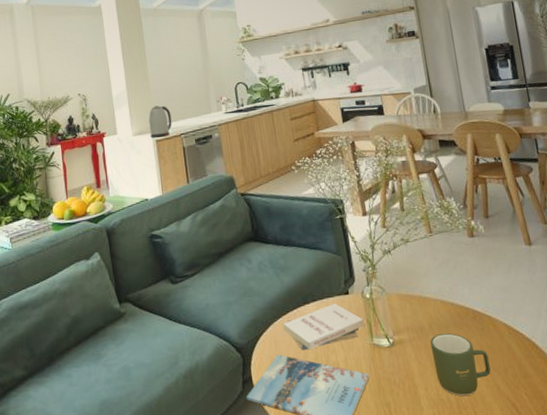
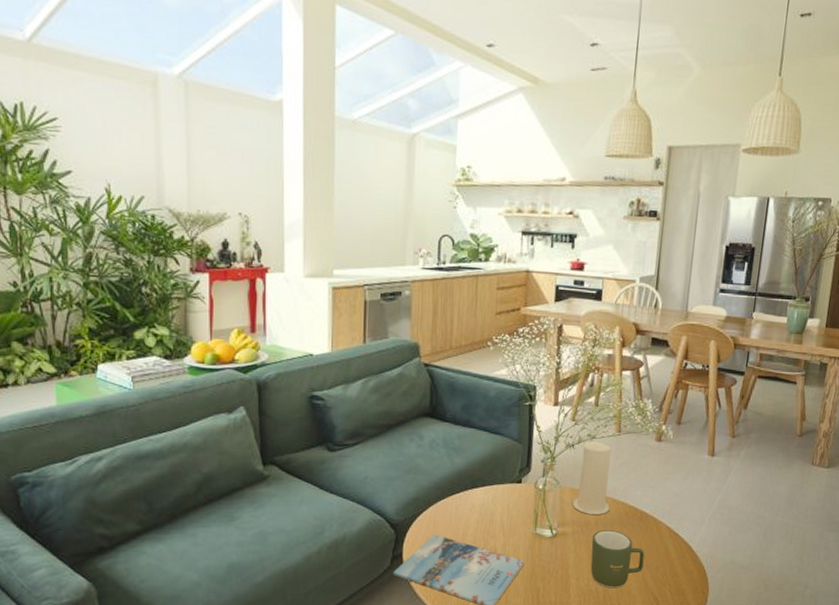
kettle: present [148,105,172,138] -> none [326,245,356,285]
books: present [282,303,366,350] -> none [445,490,532,532]
candle: none [399,244,441,319] -> present [572,441,611,515]

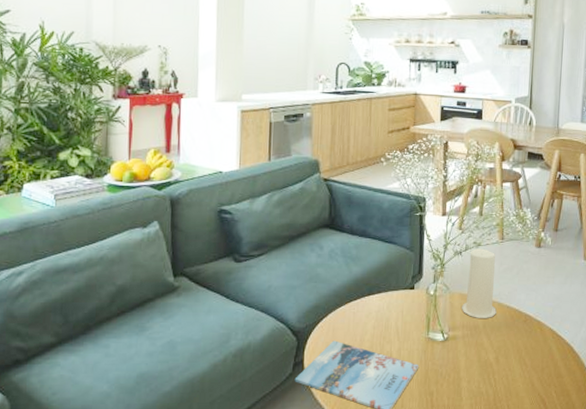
mug: present [590,530,645,589] -> none [480,333,530,391]

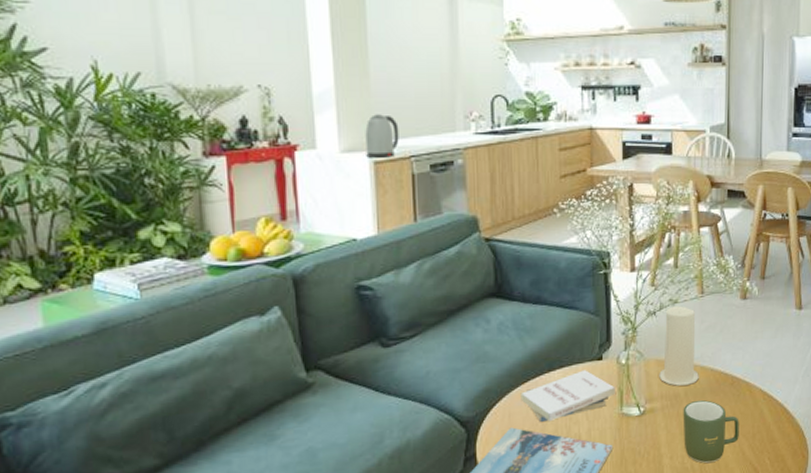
kettle: none [235,73,263,108] -> present [365,114,399,158]
books: none [343,297,425,338] -> present [520,370,616,422]
mug: none [480,333,530,391] -> present [683,400,739,464]

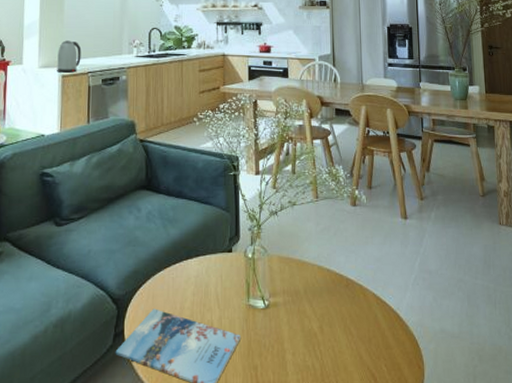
books: present [520,370,616,422] -> none [163,260,244,305]
candle: present [659,306,699,386] -> none [281,208,317,283]
mug: present [683,400,739,464] -> none [303,299,356,364]

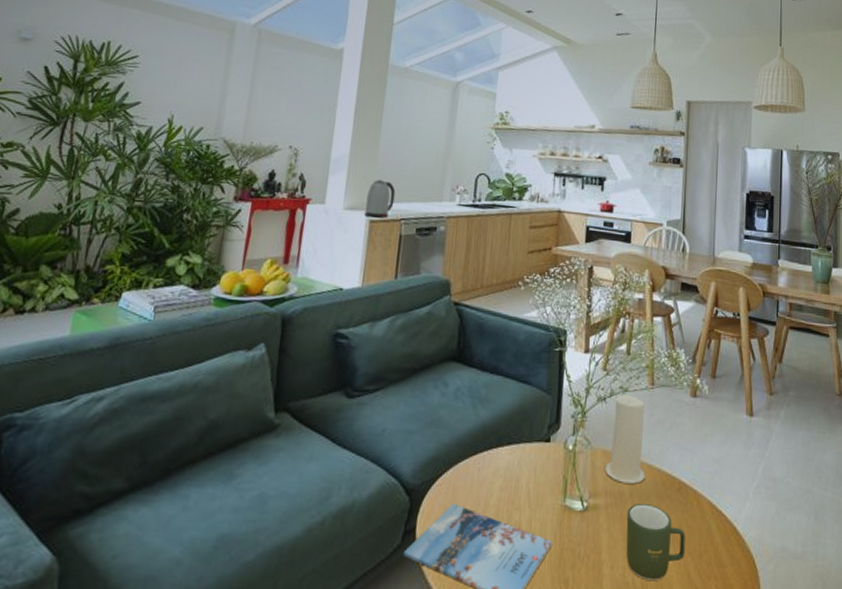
candle: none [281,208,317,283] -> present [605,394,646,484]
mug: none [303,299,356,364] -> present [626,504,686,582]

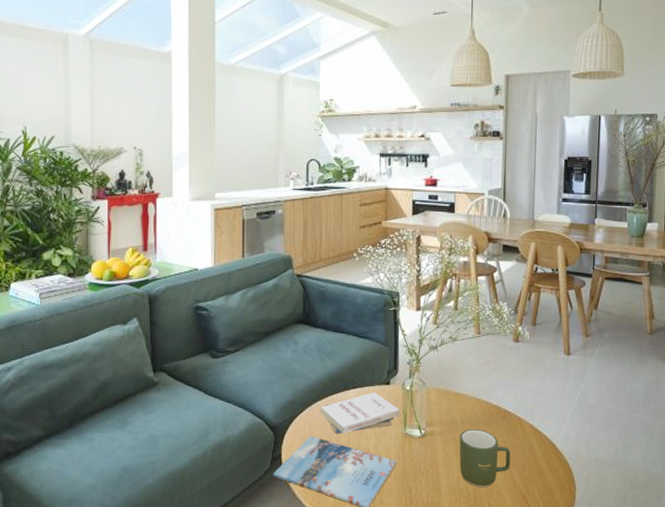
kettle: present [364,179,396,218] -> none [209,172,235,206]
books: none [466,450,561,502] -> present [320,392,401,433]
candle: present [605,394,646,484] -> none [439,343,475,414]

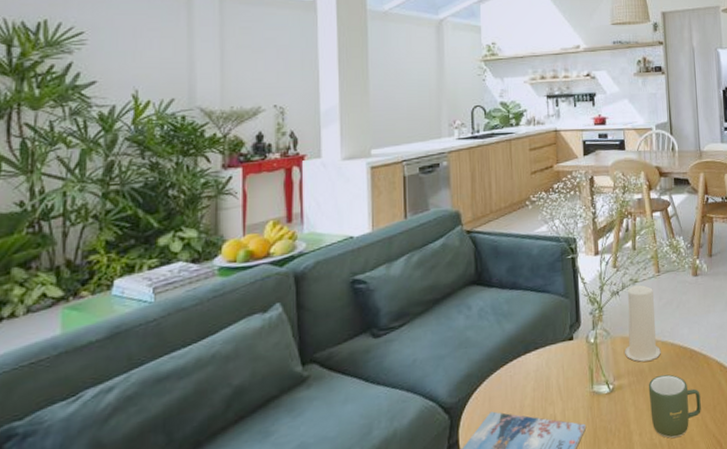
books: present [320,392,401,433] -> none [499,350,587,404]
candle: none [439,343,475,414] -> present [625,284,661,362]

